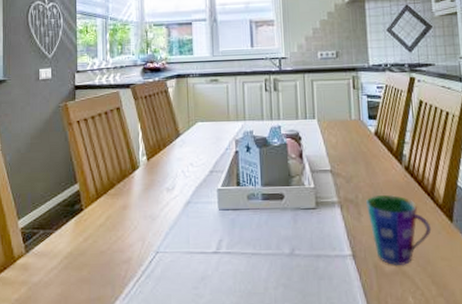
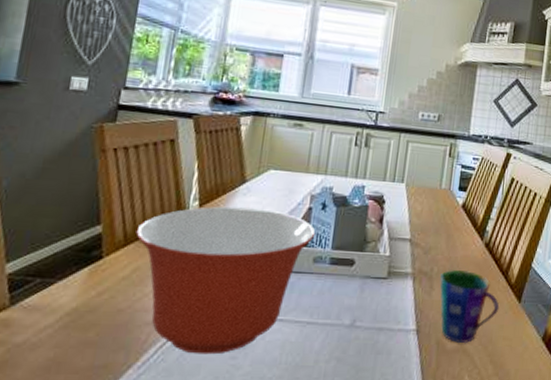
mixing bowl: none [104,157,245,286] -> present [135,206,316,355]

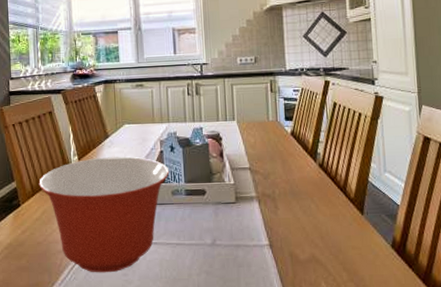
cup: present [439,270,500,344] -> none [283,190,344,255]

